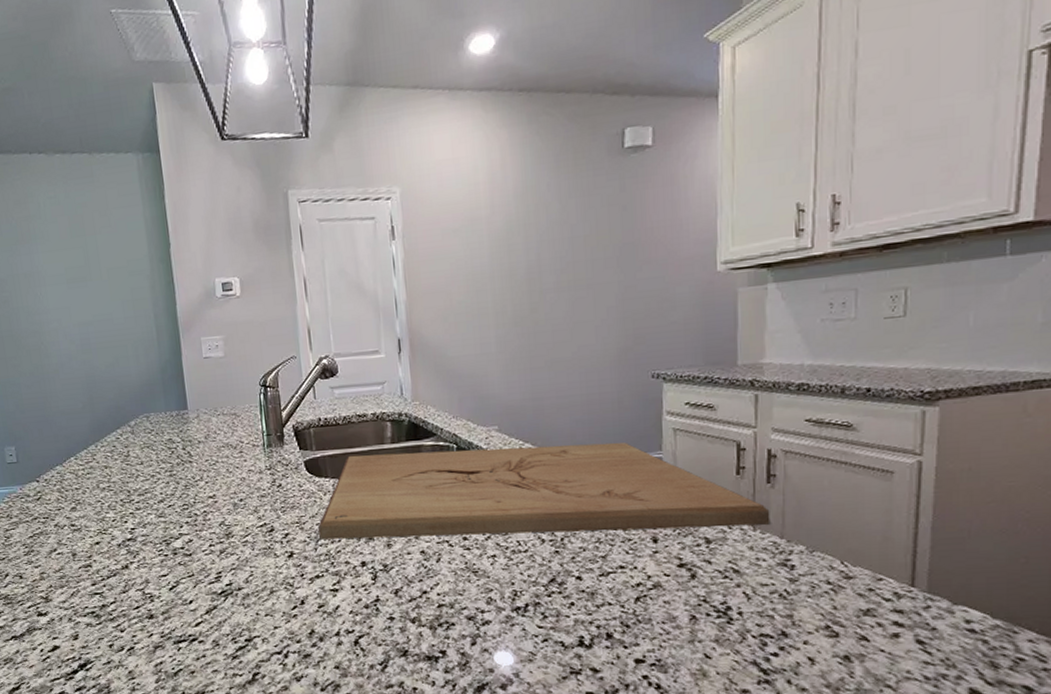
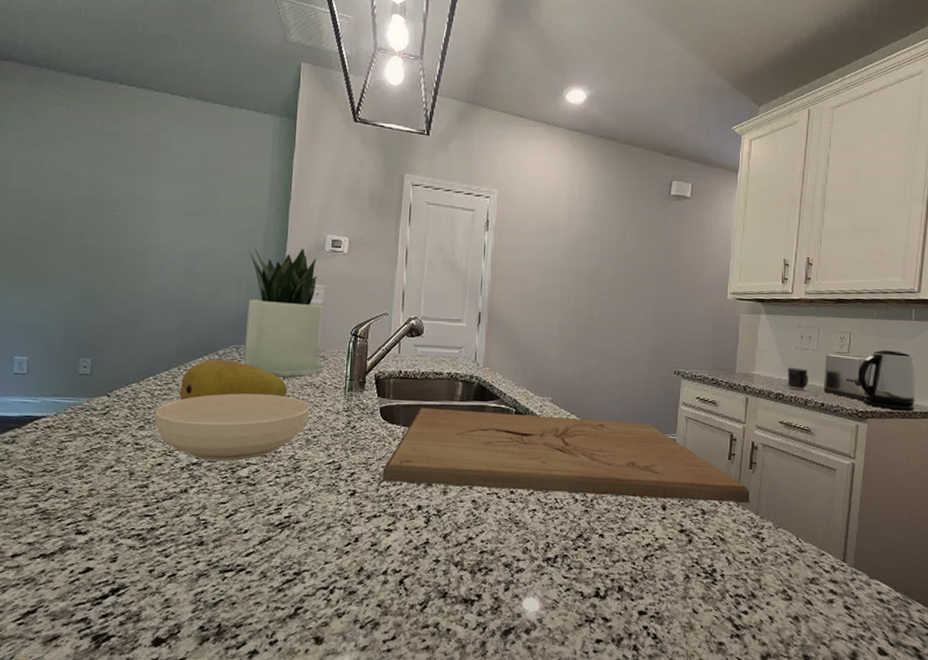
bowl: none [82,460,232,536] -> present [154,393,311,462]
fruit: none [100,430,205,477] -> present [179,359,287,400]
planter: none [138,298,240,442] -> present [238,247,326,378]
mug: none [813,345,845,376] -> present [787,367,809,390]
toaster: none [868,316,939,378] -> present [823,353,870,401]
kettle: none [922,301,1015,385] -> present [858,350,915,411]

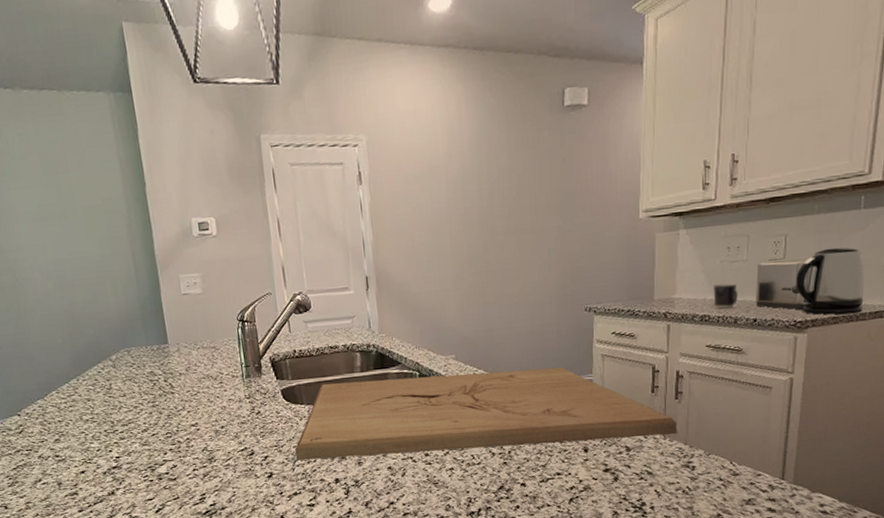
bowl: present [154,393,311,462] -> none [65,391,213,463]
fruit: present [179,359,287,400] -> none [82,364,187,409]
planter: present [238,247,326,378] -> none [116,237,219,374]

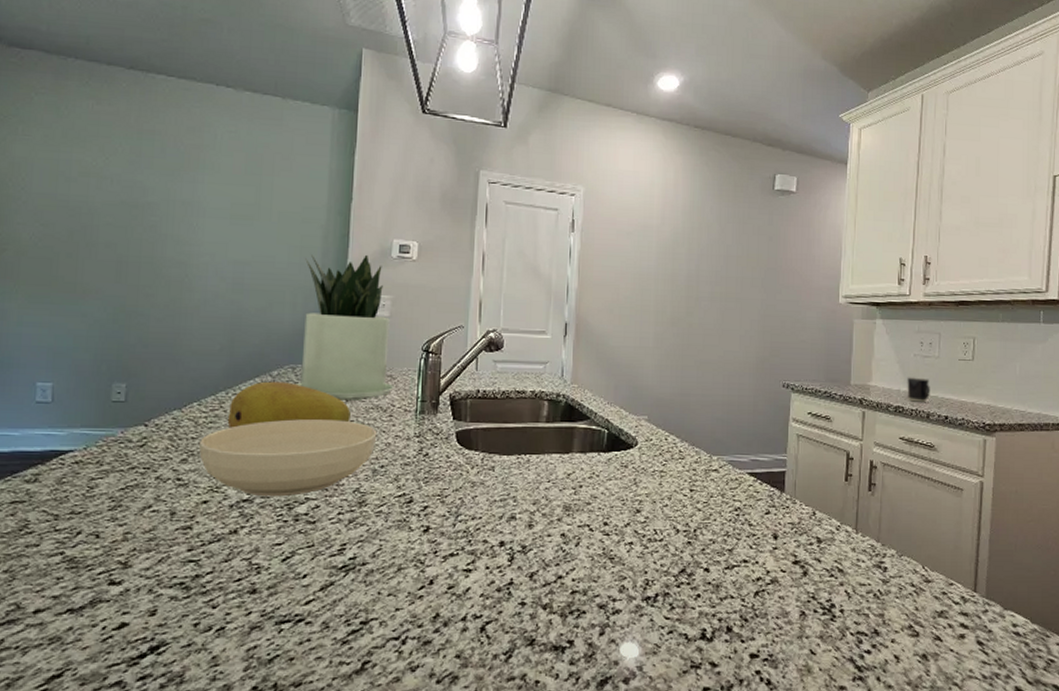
bowl: none [65,391,213,463] -> present [198,419,377,497]
fruit: none [82,364,187,409] -> present [227,381,351,428]
planter: none [116,237,219,374] -> present [294,254,394,400]
cutting board: present [295,367,678,461] -> none [460,430,871,530]
toaster: present [756,258,810,310] -> none [947,360,996,413]
kettle: present [796,247,864,315] -> none [984,356,1047,423]

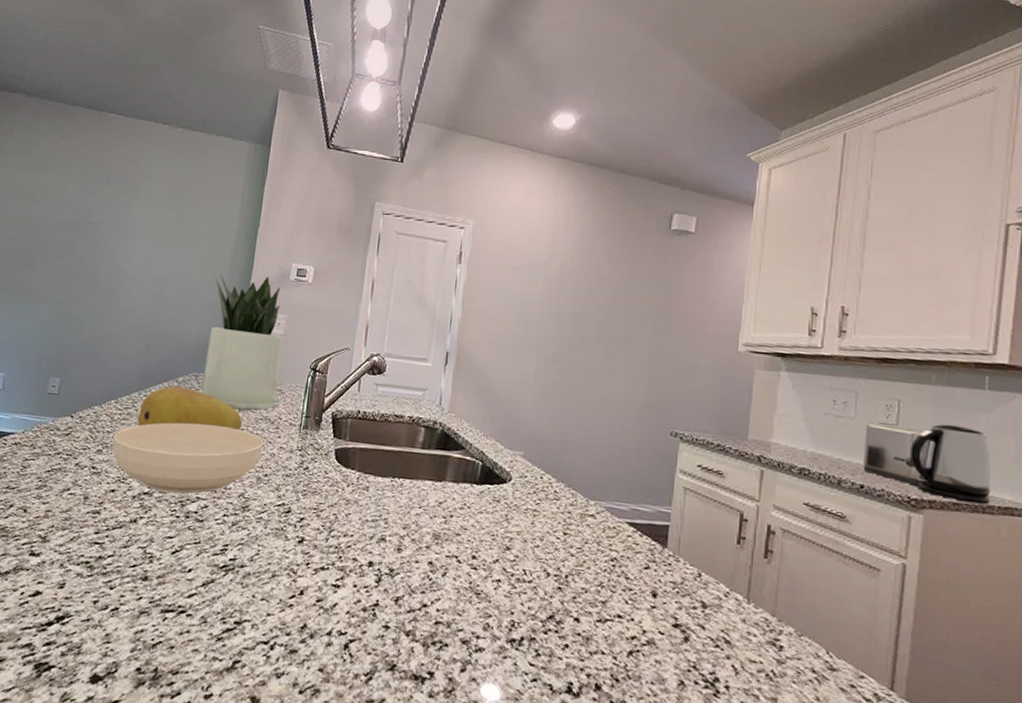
mug: present [907,377,930,402] -> none [814,437,843,467]
toaster: none [947,360,996,413] -> present [863,423,926,486]
kettle: none [984,356,1047,423] -> present [911,424,991,505]

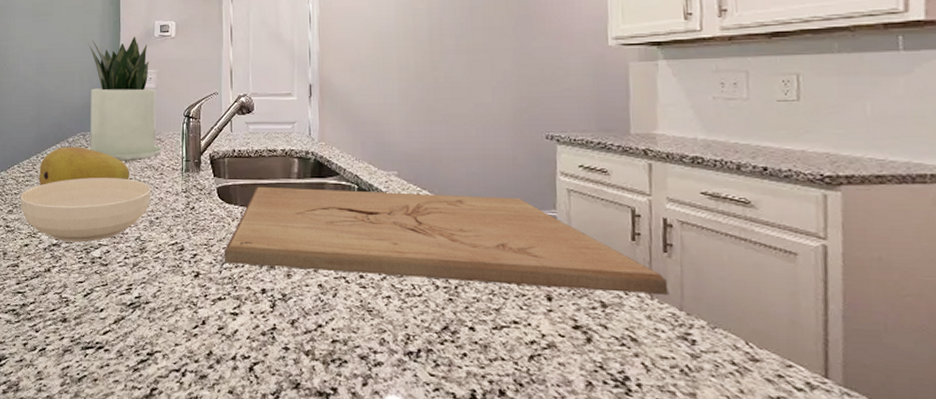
cutting board: none [333,452,766,601] -> present [225,186,670,296]
toaster: present [863,423,926,486] -> none [761,102,836,162]
kettle: present [911,424,991,505] -> none [817,92,921,174]

